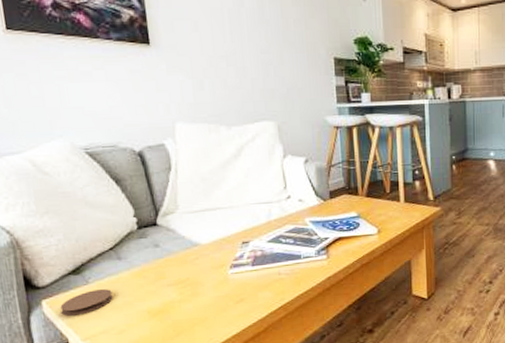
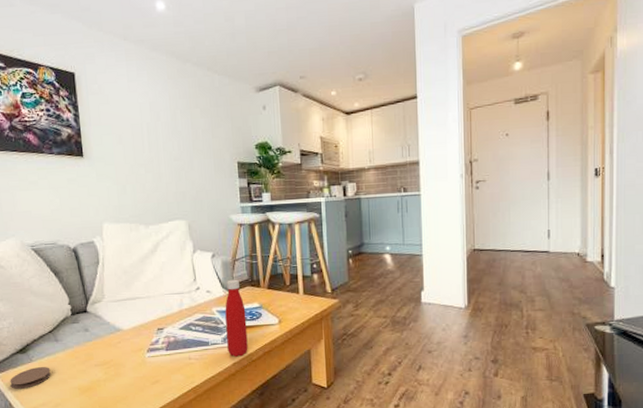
bottle: none [319,187,345,270] -> present [225,279,248,357]

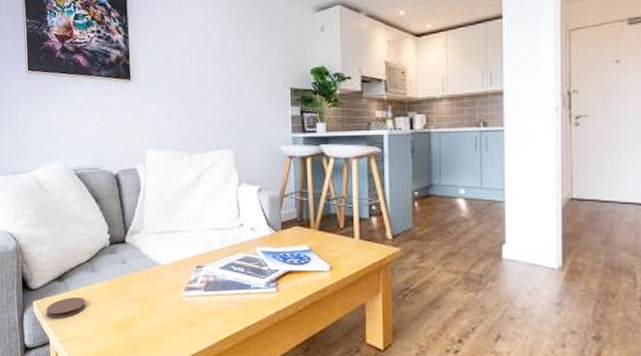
bottle: present [225,279,248,357] -> none [270,217,294,305]

